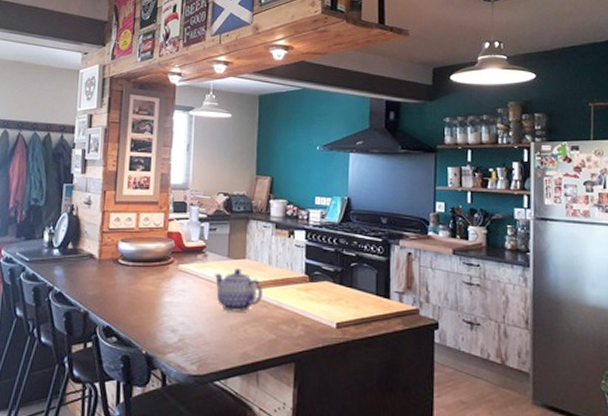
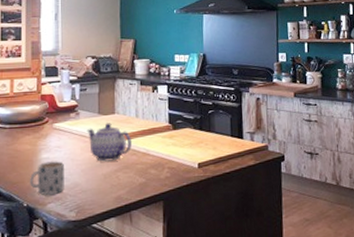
mug: none [149,306,189,343] -> present [29,161,65,195]

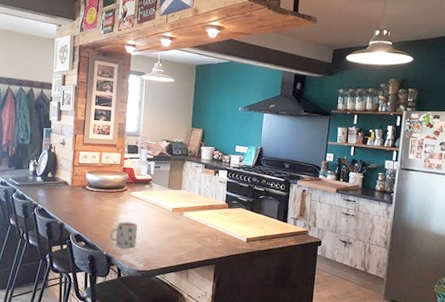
teapot: present [86,123,132,162] -> none [157,196,193,228]

